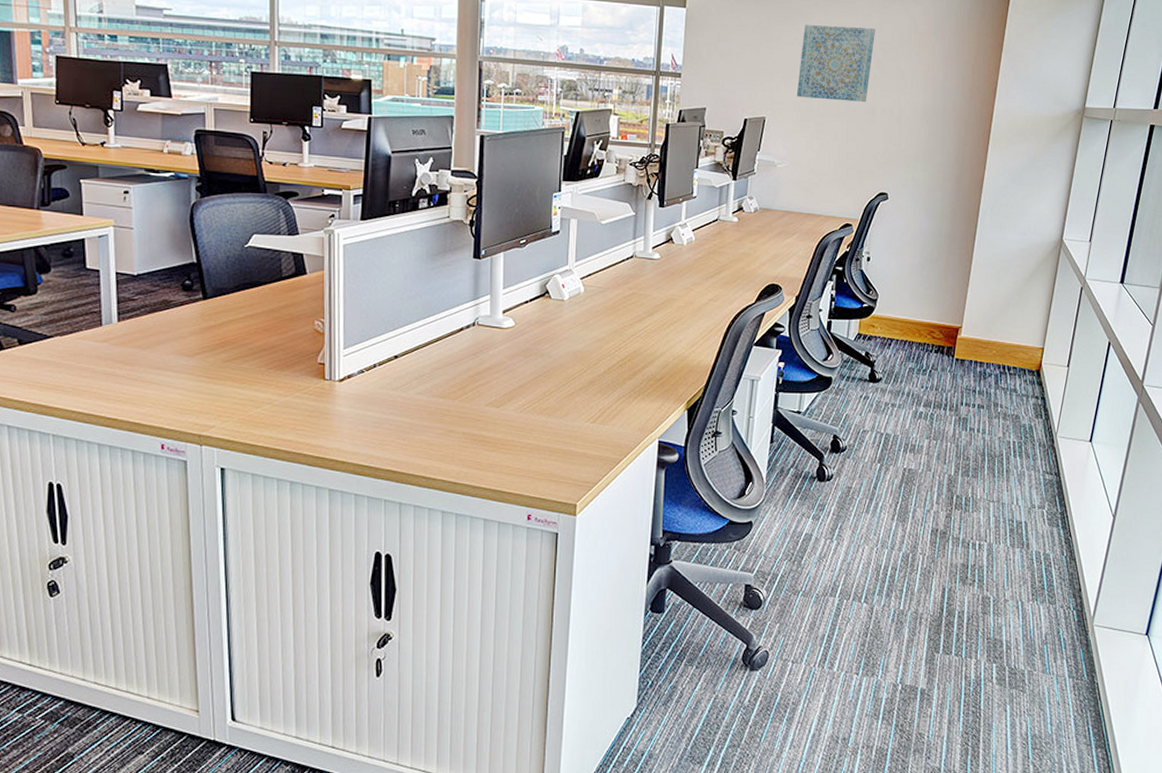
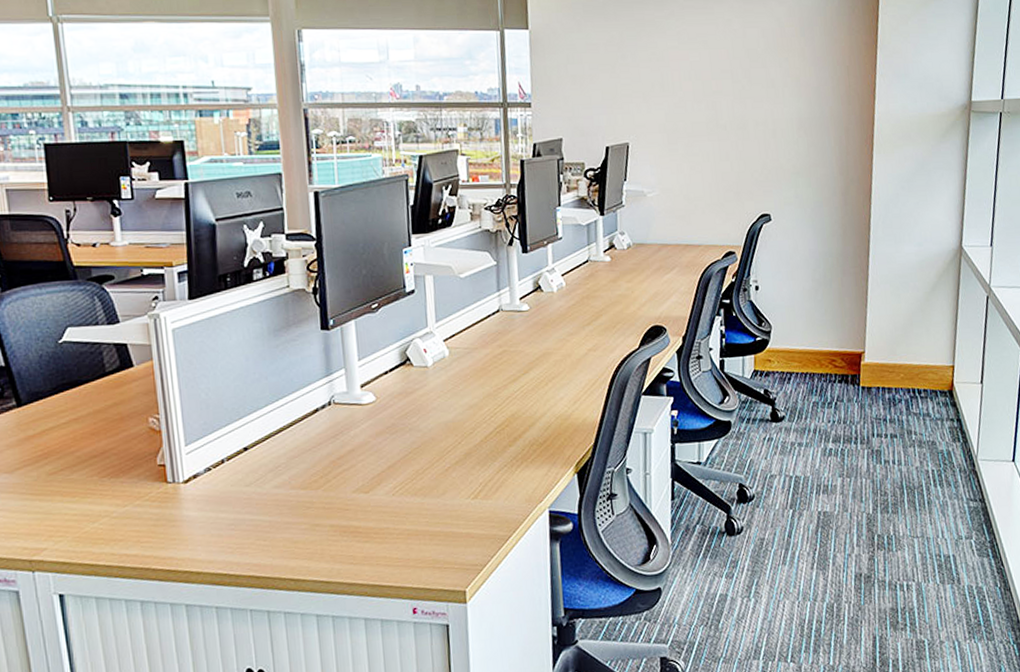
wall art: present [796,25,876,102] -> none [659,35,739,118]

